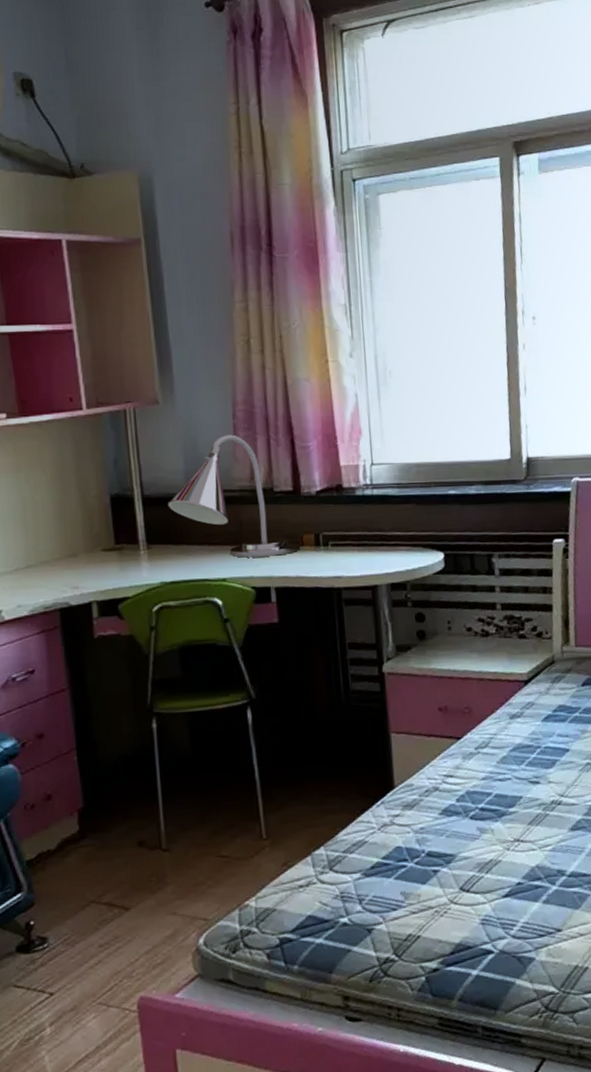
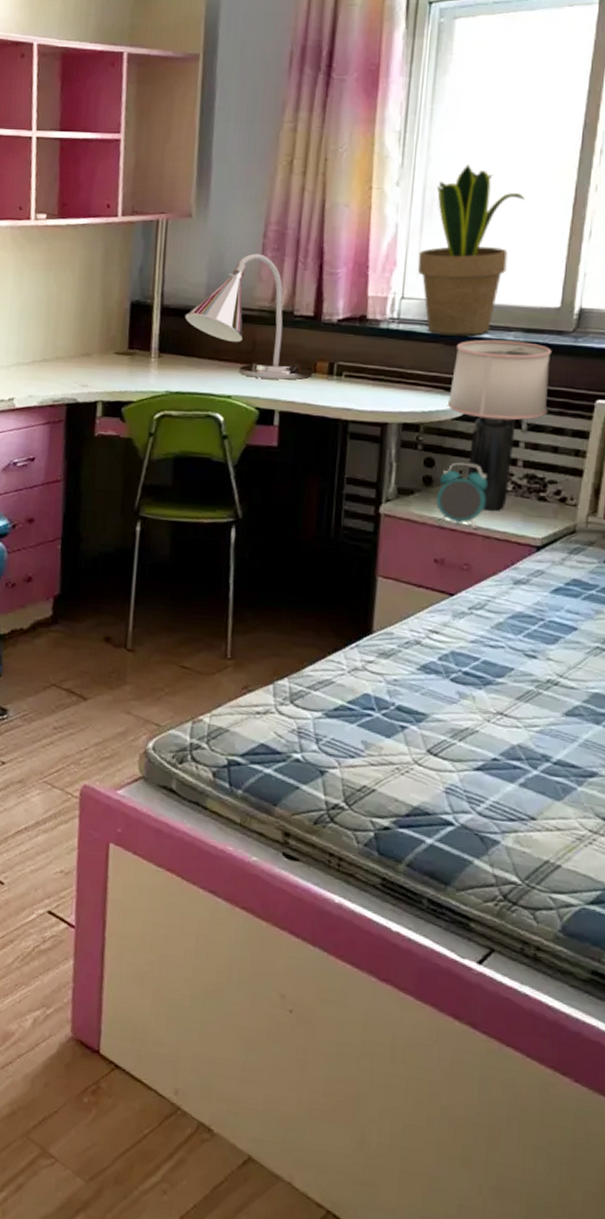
potted plant: none [380,332,465,496] -> present [418,164,525,337]
table lamp: none [426,493,515,655] -> present [447,339,552,511]
alarm clock: none [431,613,475,674] -> present [435,462,488,529]

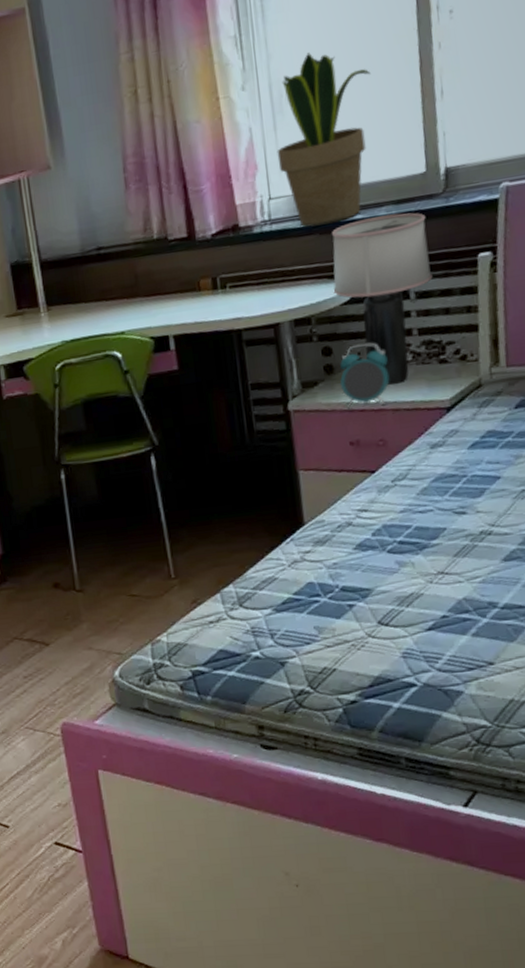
table lamp: present [185,253,313,380] -> none [64,188,198,310]

